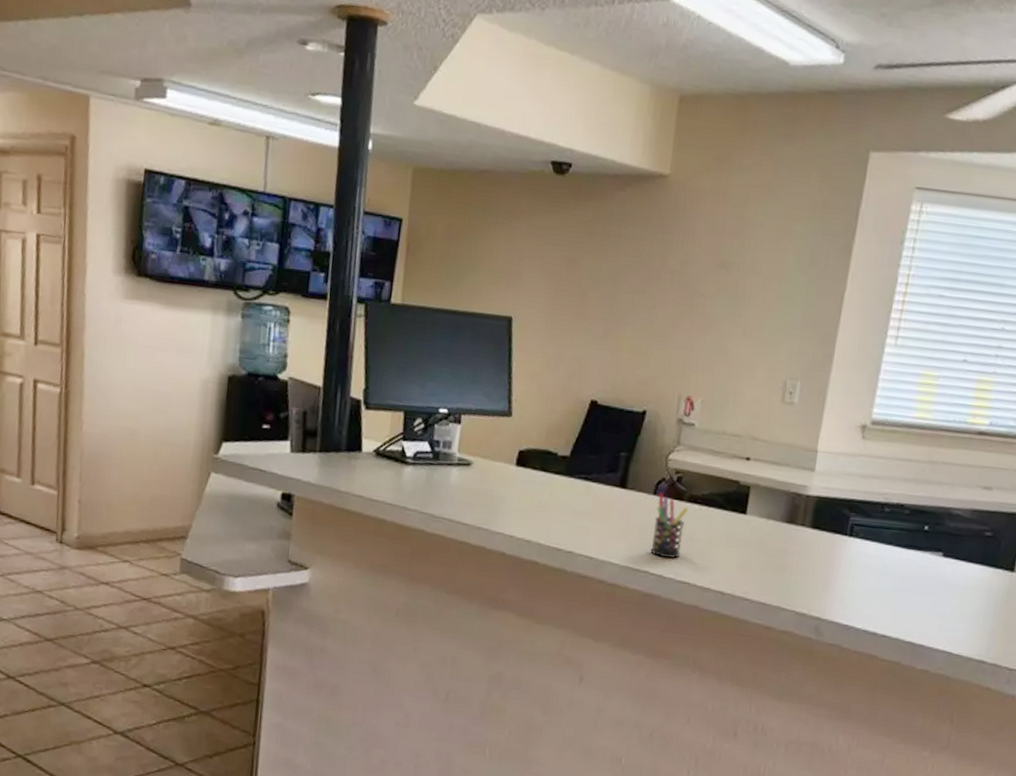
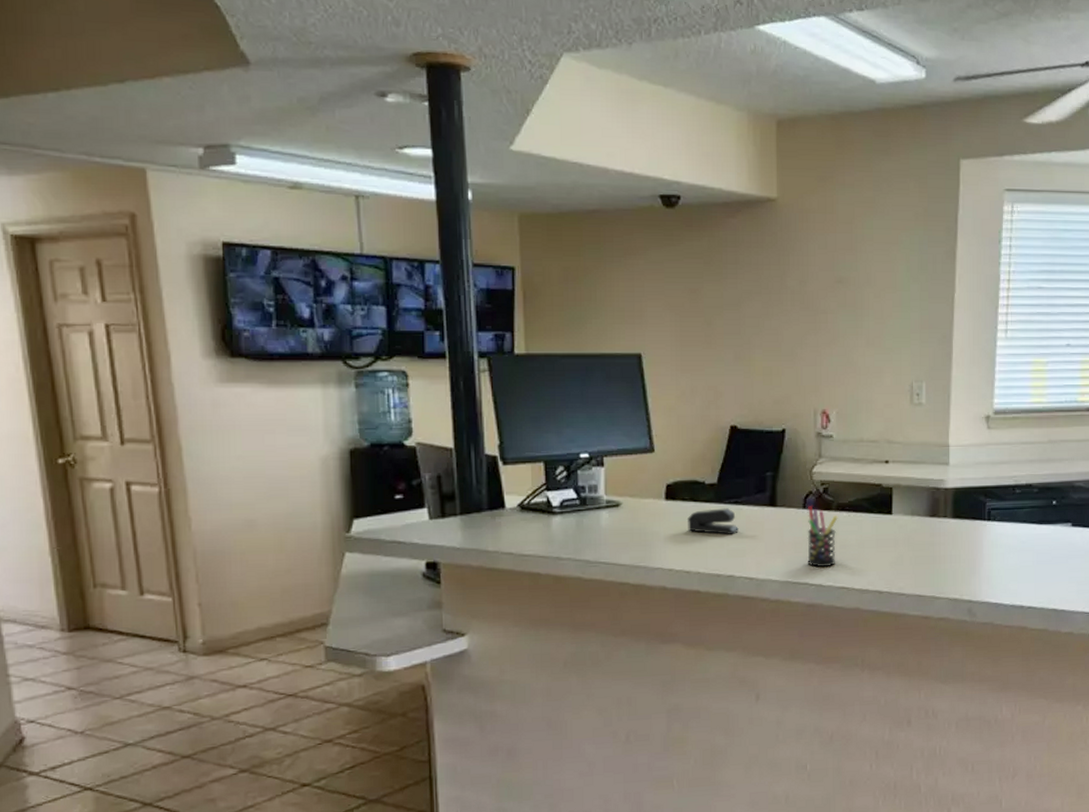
stapler: none [534,481,586,511] -> present [688,508,740,535]

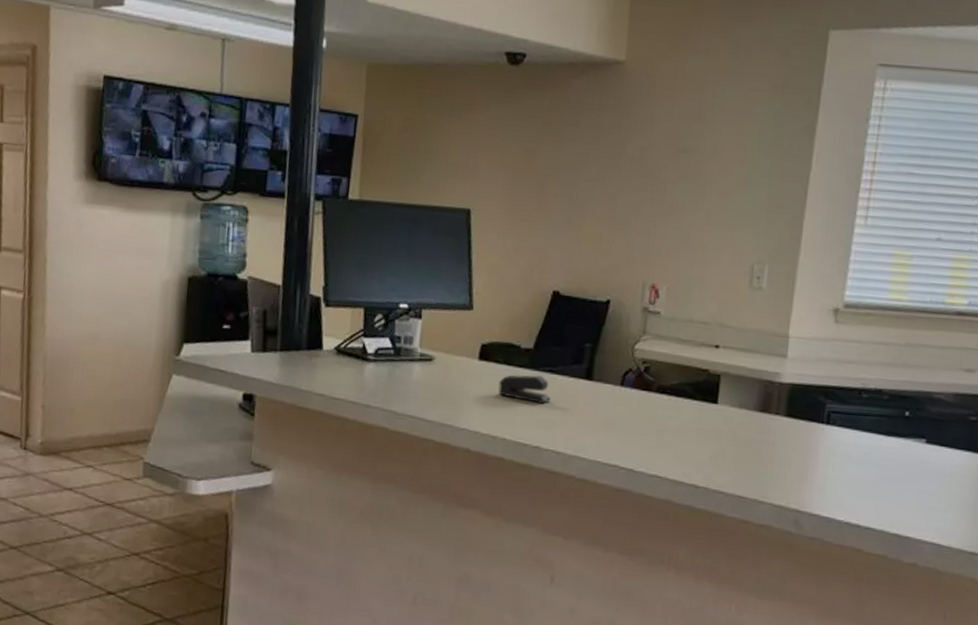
pen holder: present [807,506,838,567] -> none [619,384,658,452]

